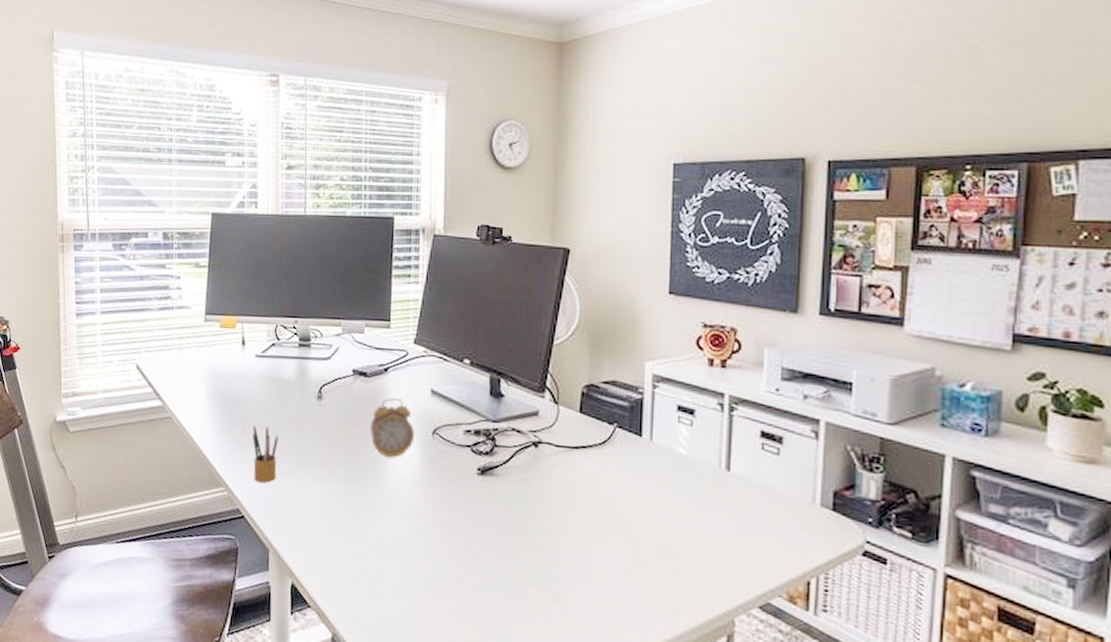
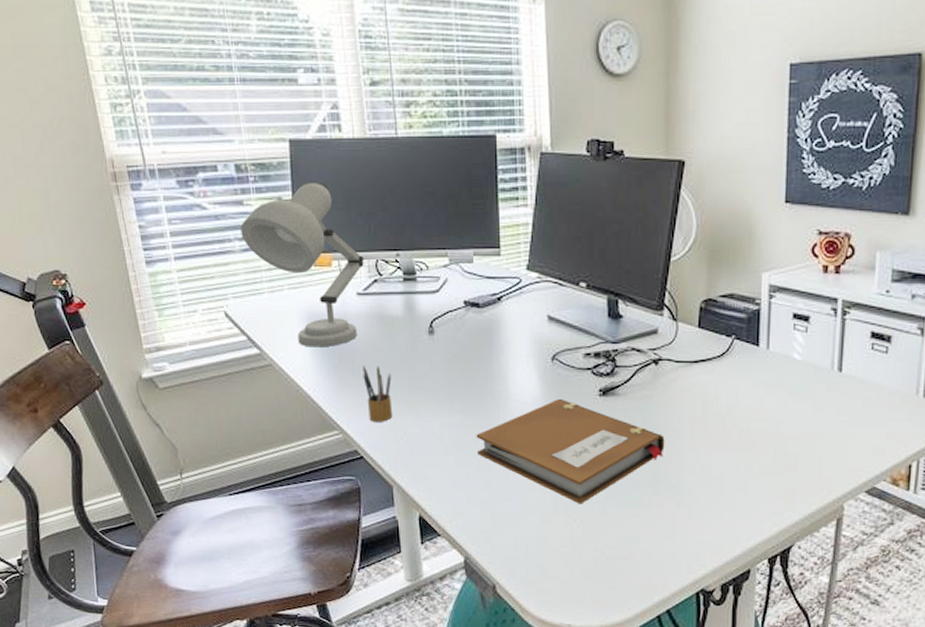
desk lamp: none [160,252,265,405] -> present [240,183,364,348]
notebook: none [354,475,542,589] -> present [476,399,665,504]
alarm clock: present [370,398,415,457] -> none [487,327,534,386]

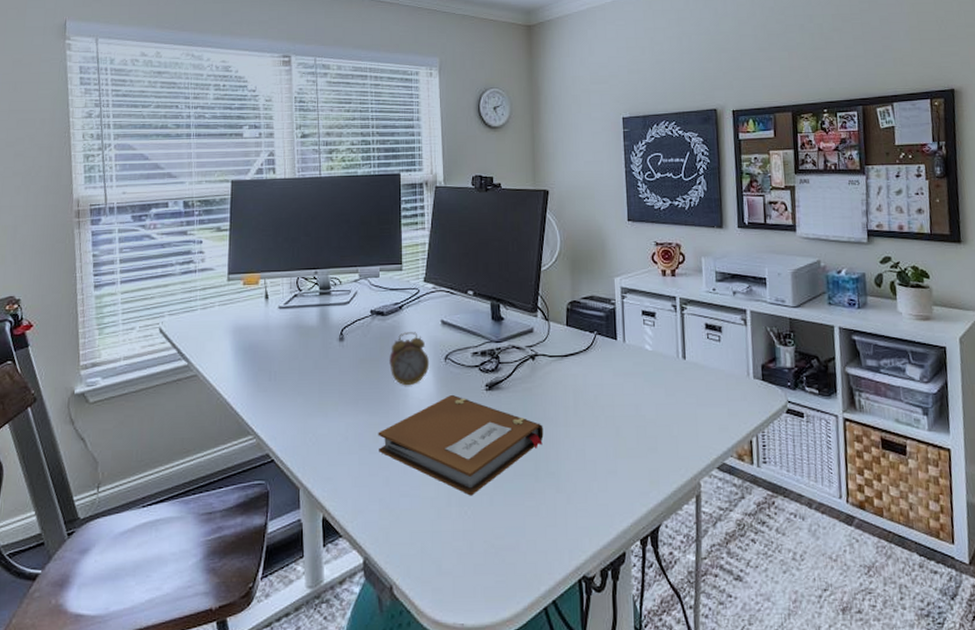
desk lamp: present [240,183,364,348] -> none [182,215,287,358]
pencil box: present [363,365,393,422] -> none [279,372,304,425]
alarm clock: none [487,327,534,386] -> present [389,332,430,385]

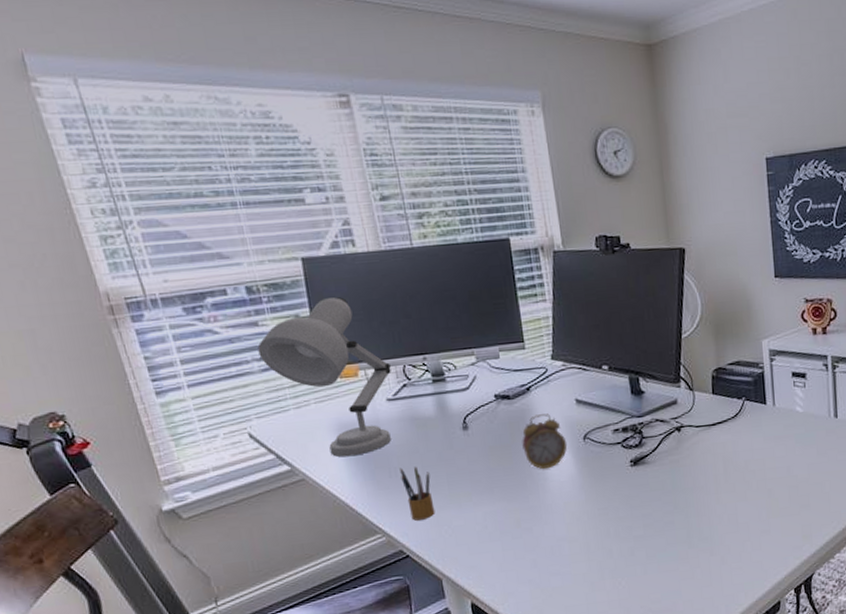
desk lamp: none [182,215,287,358] -> present [257,297,392,458]
pencil box: none [279,372,304,425] -> present [400,466,435,521]
notebook: present [378,395,544,496] -> none [519,474,695,568]

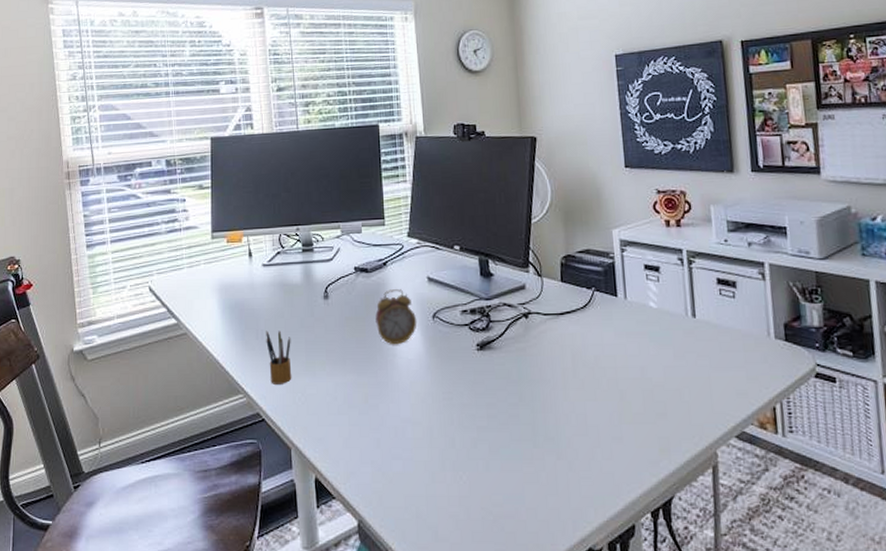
desk lamp: present [257,297,392,458] -> none [167,171,269,316]

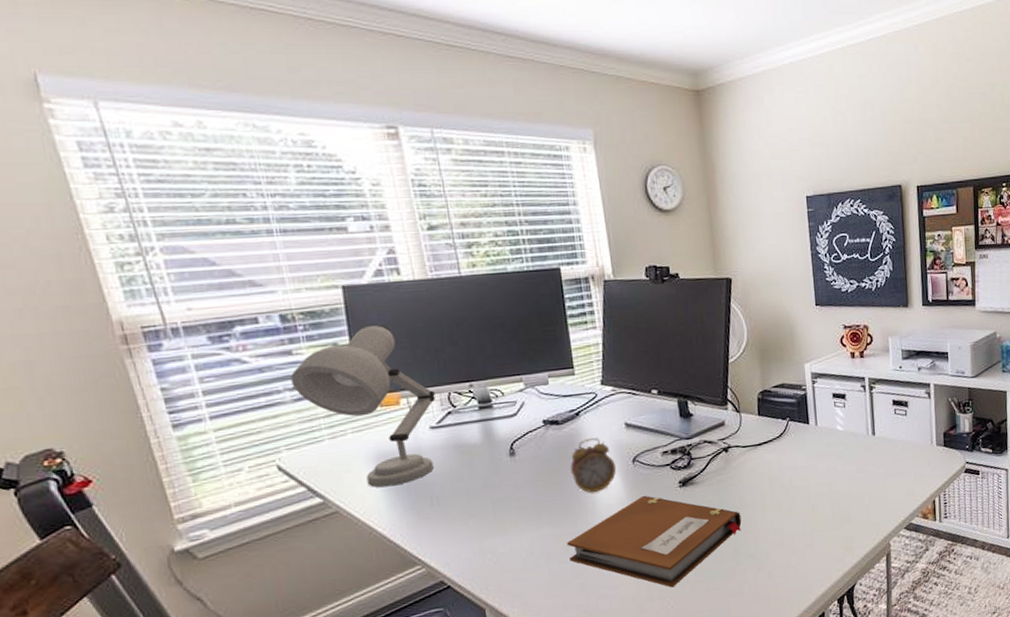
desk lamp: none [167,171,269,316] -> present [290,325,436,488]
pencil box: present [266,330,292,384] -> none [442,494,479,550]
notebook: none [367,355,541,460] -> present [566,496,742,588]

